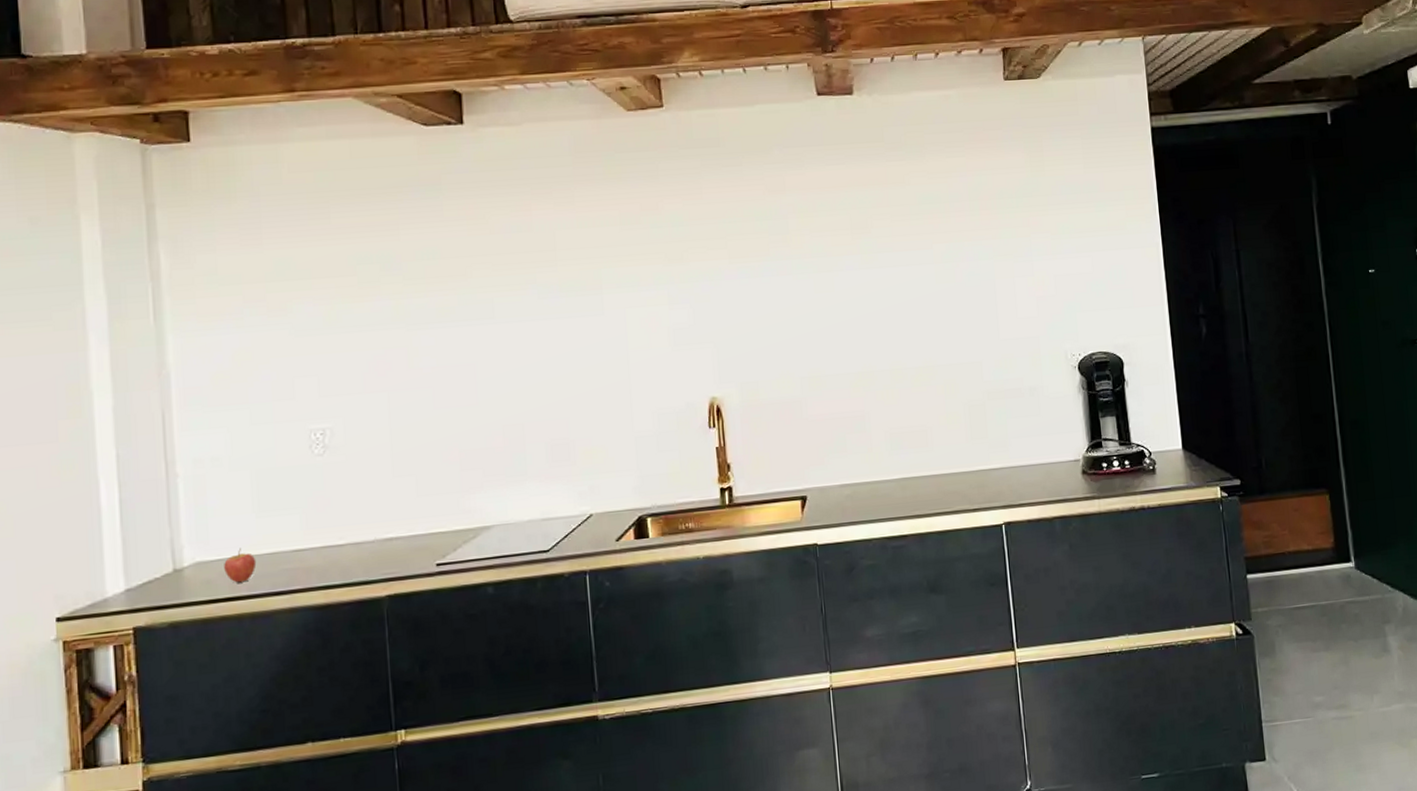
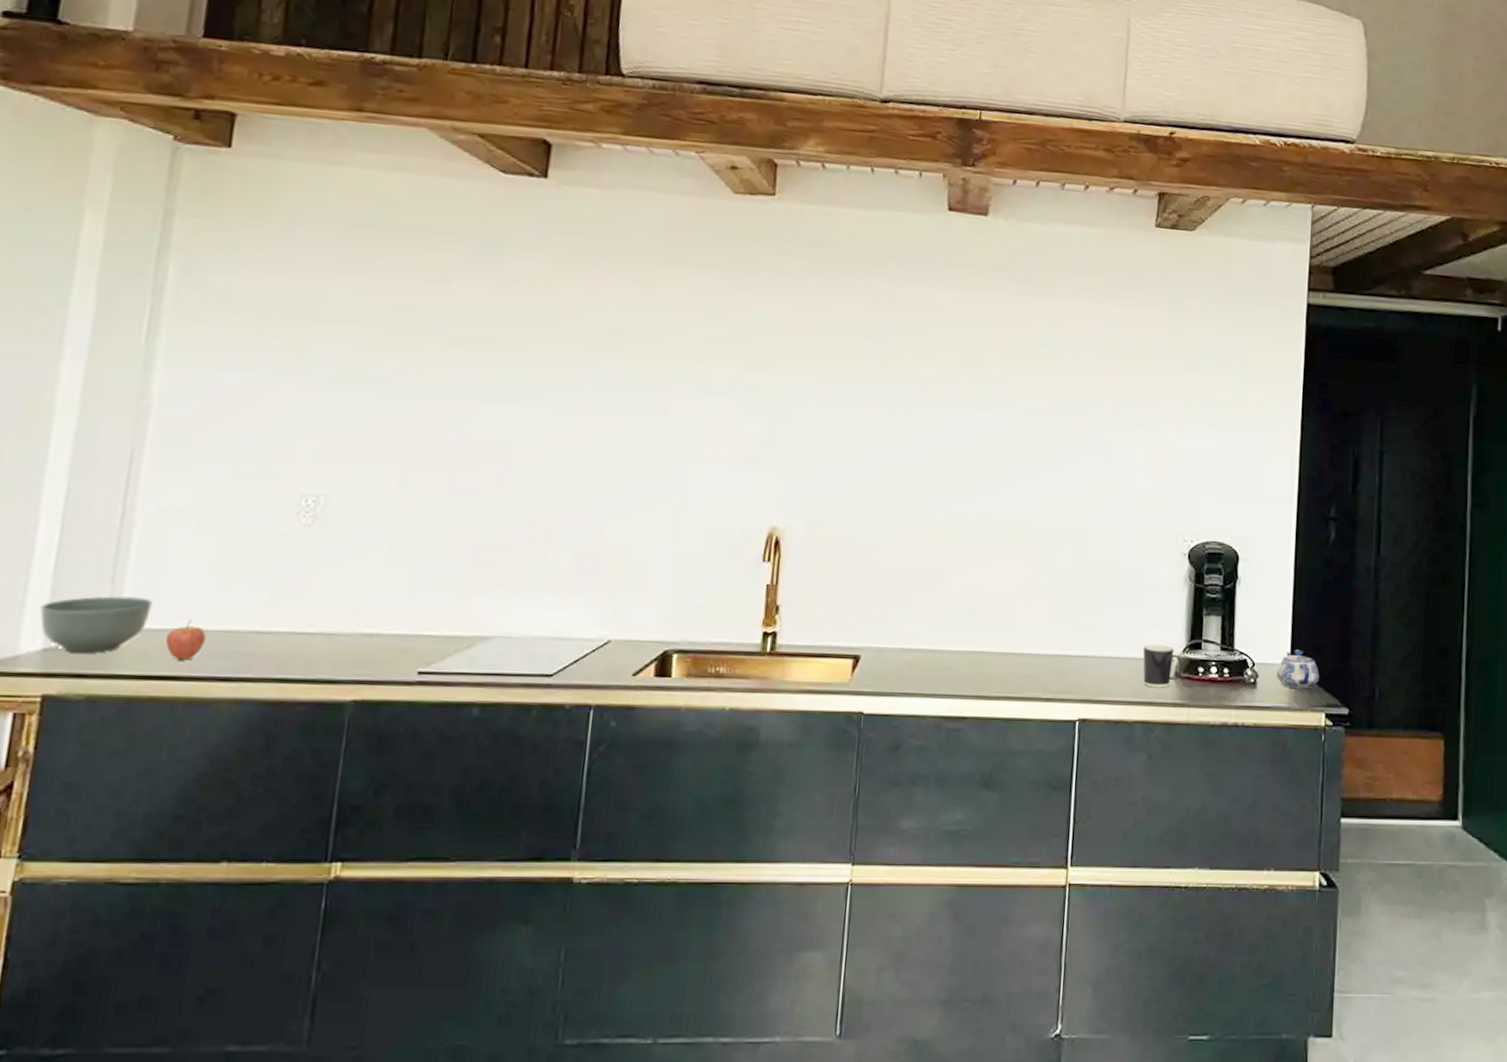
bowl: none [117,535,207,590] -> present [40,596,152,653]
mug: none [1050,448,1088,487] -> present [1142,644,1183,688]
teapot: none [1172,435,1210,470] -> present [1277,650,1319,690]

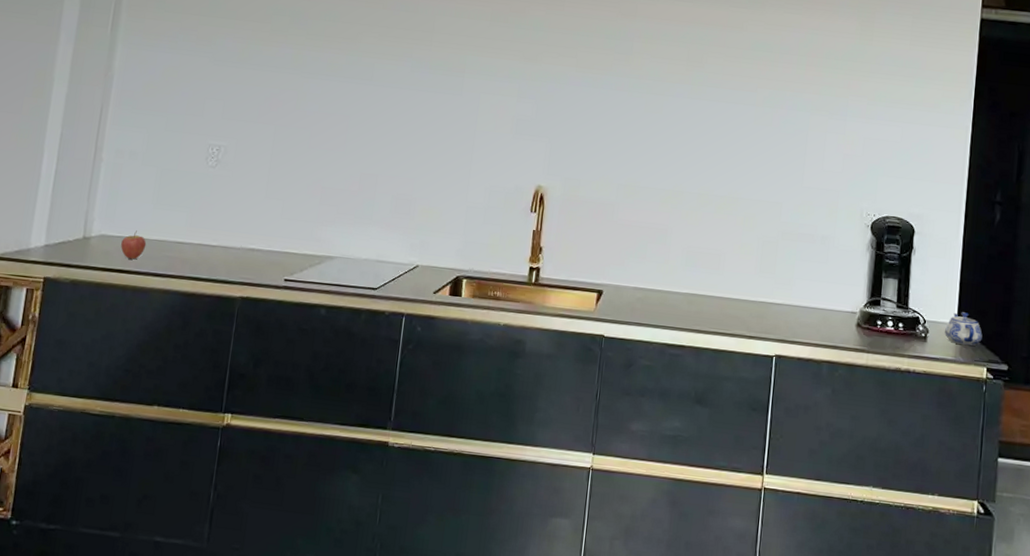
bowl: present [40,596,152,653] -> none [43,210,113,250]
mug: present [1142,644,1183,688] -> none [830,299,864,336]

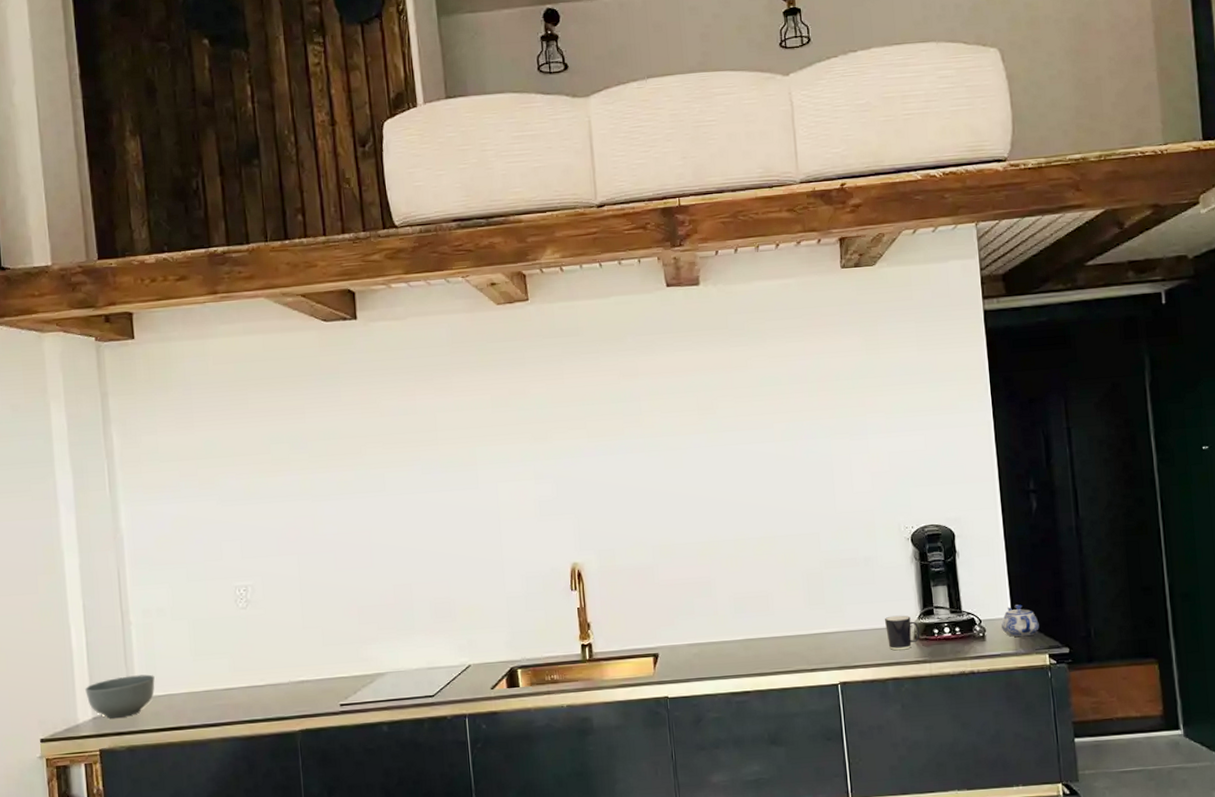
bowl: none [43,210,113,250] -> present [85,674,155,718]
fruit: present [121,230,147,260] -> none [169,686,195,715]
mug: none [830,299,864,336] -> present [884,615,920,651]

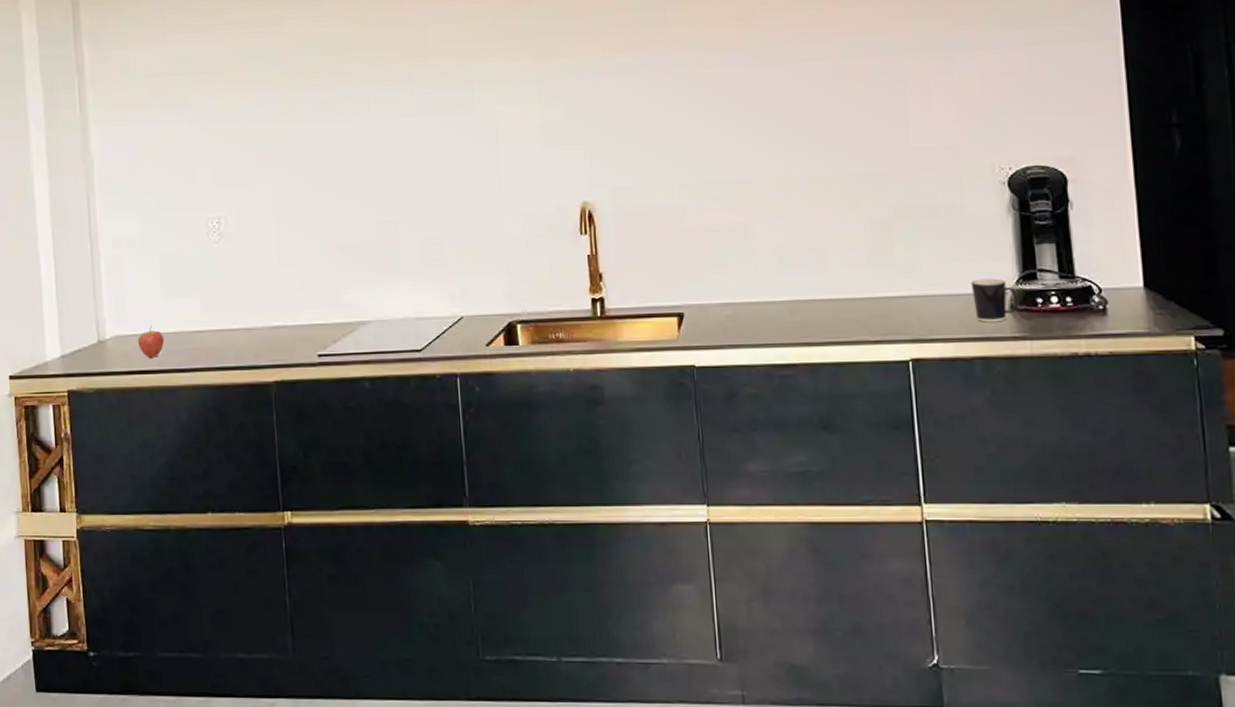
bowl: present [85,674,155,718] -> none [54,311,124,357]
fruit: none [169,686,195,715] -> present [138,325,165,358]
teapot: present [1001,604,1039,637] -> none [1129,271,1182,313]

